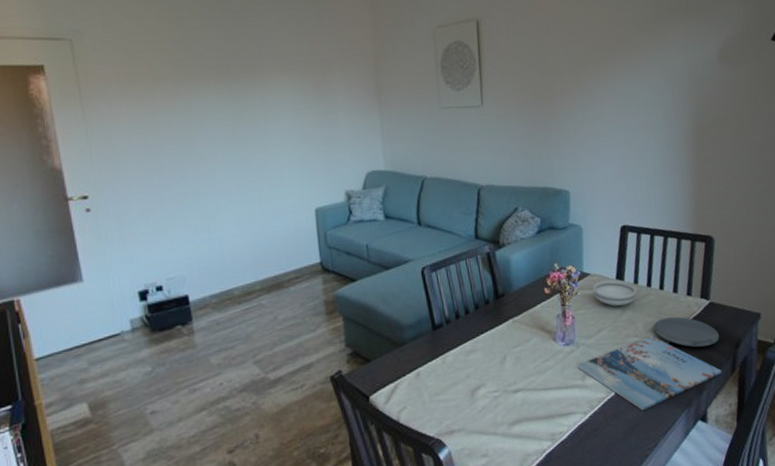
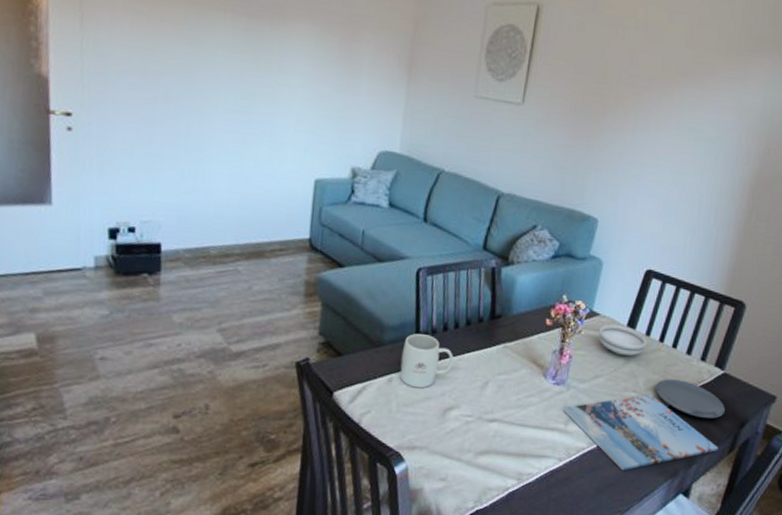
mug: none [423,325,472,377] -> present [399,333,454,389]

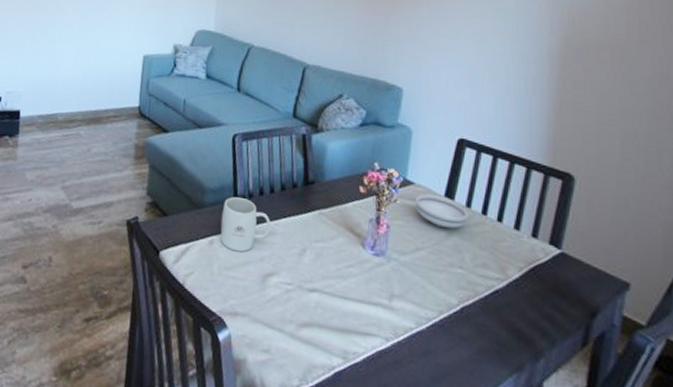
magazine: present [563,394,719,471] -> none [386,272,568,359]
plate: present [655,379,726,419] -> none [485,255,570,306]

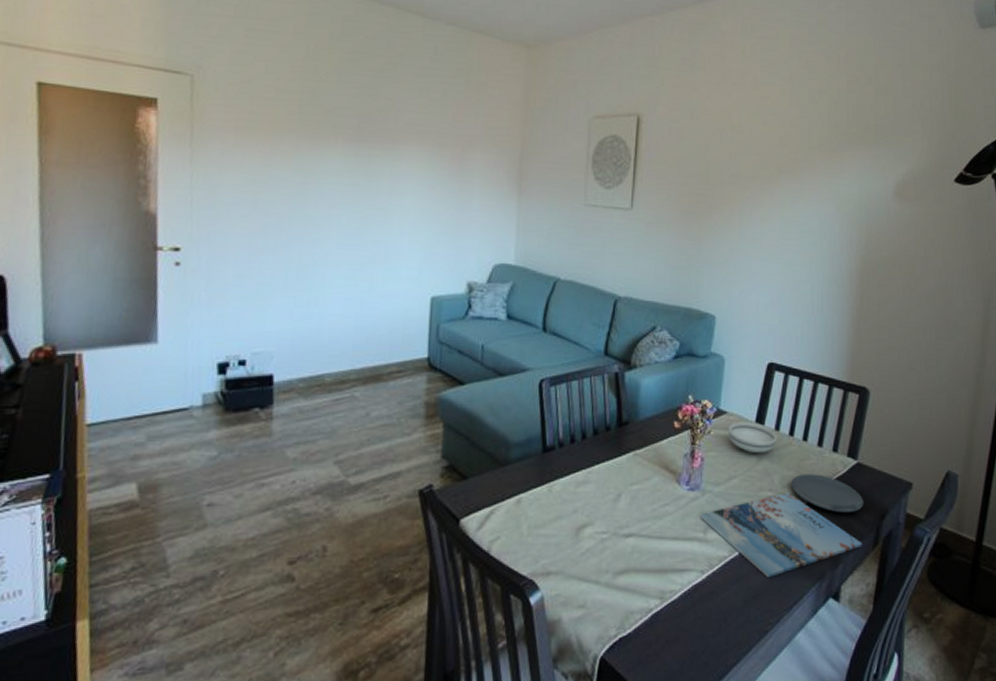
mug: present [220,196,271,252] -> none [528,447,584,507]
magazine: none [386,272,568,359] -> present [701,493,862,578]
plate: none [485,255,570,306] -> present [791,474,864,514]

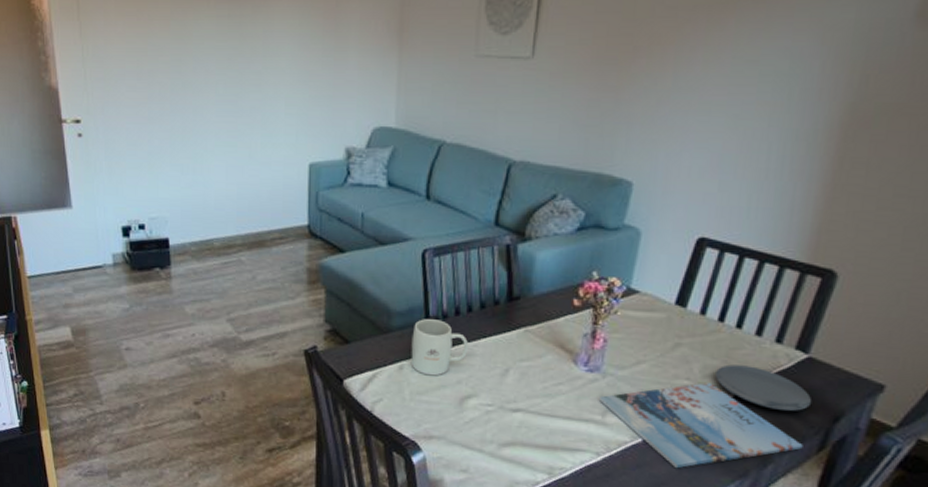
mug: none [528,447,584,507] -> present [410,318,469,376]
bowl: present [728,421,777,454] -> none [638,302,702,339]

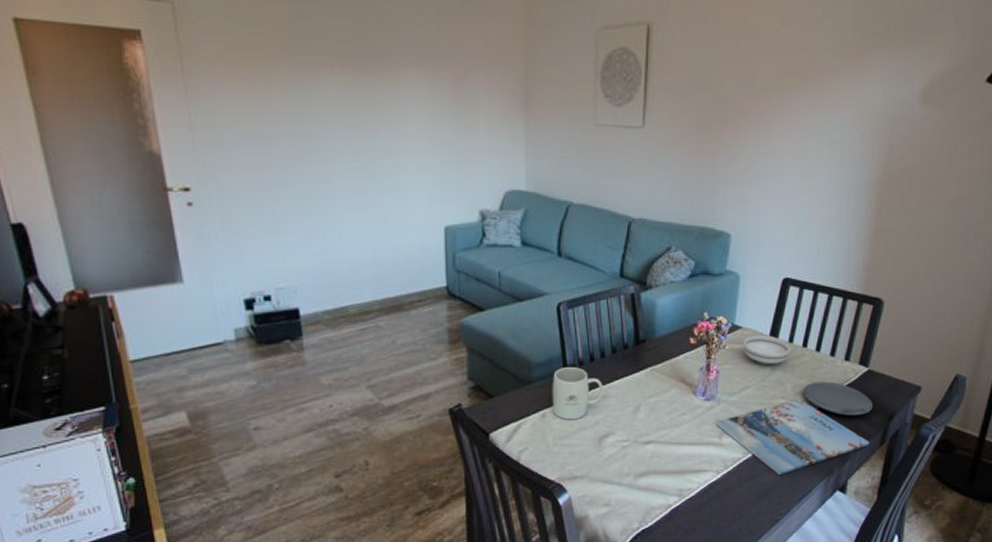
bowl: none [638,302,702,339] -> present [742,335,791,365]

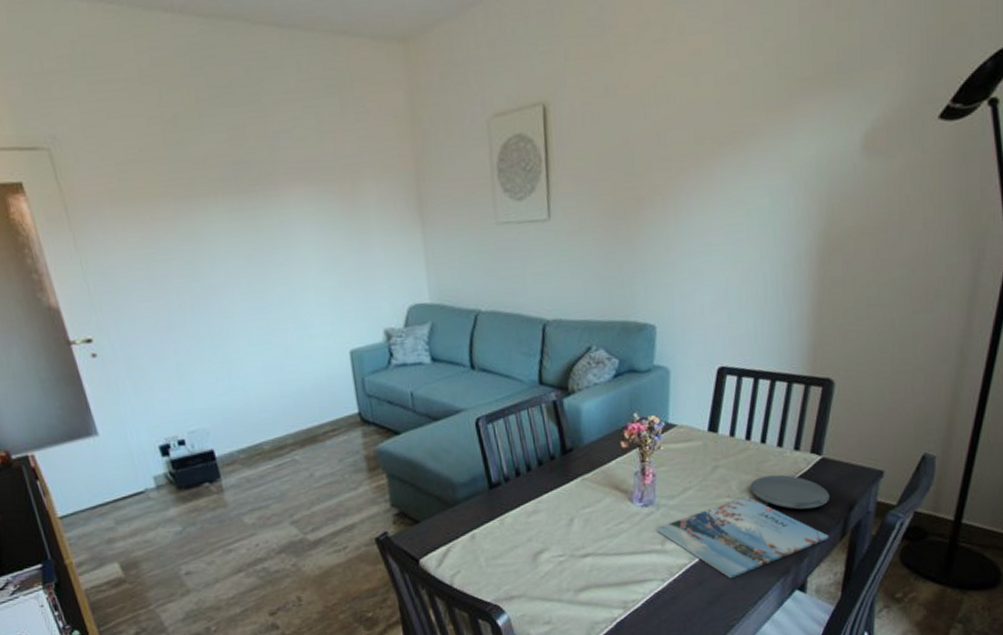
mug: present [552,366,604,420] -> none [478,483,534,540]
bowl: present [742,335,791,365] -> none [678,432,733,464]

